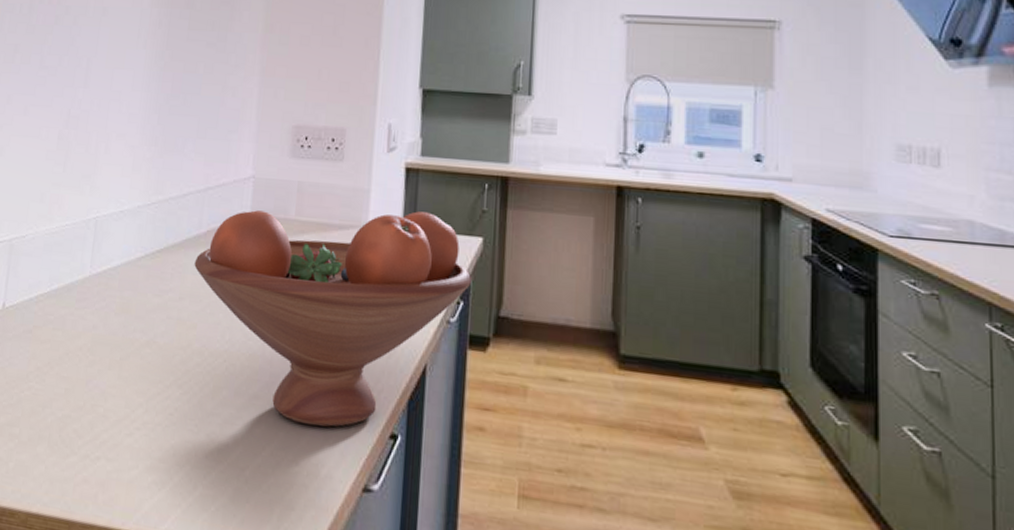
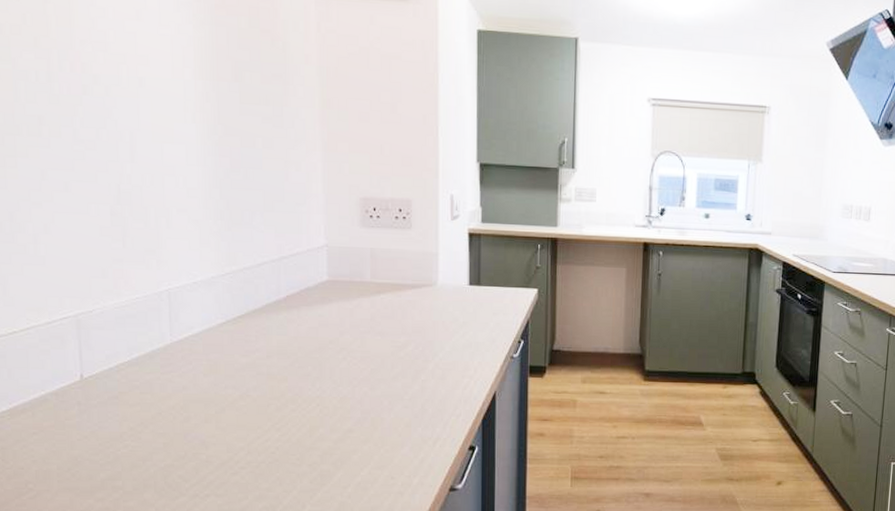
fruit bowl: present [194,210,471,427] -> none [278,270,529,447]

